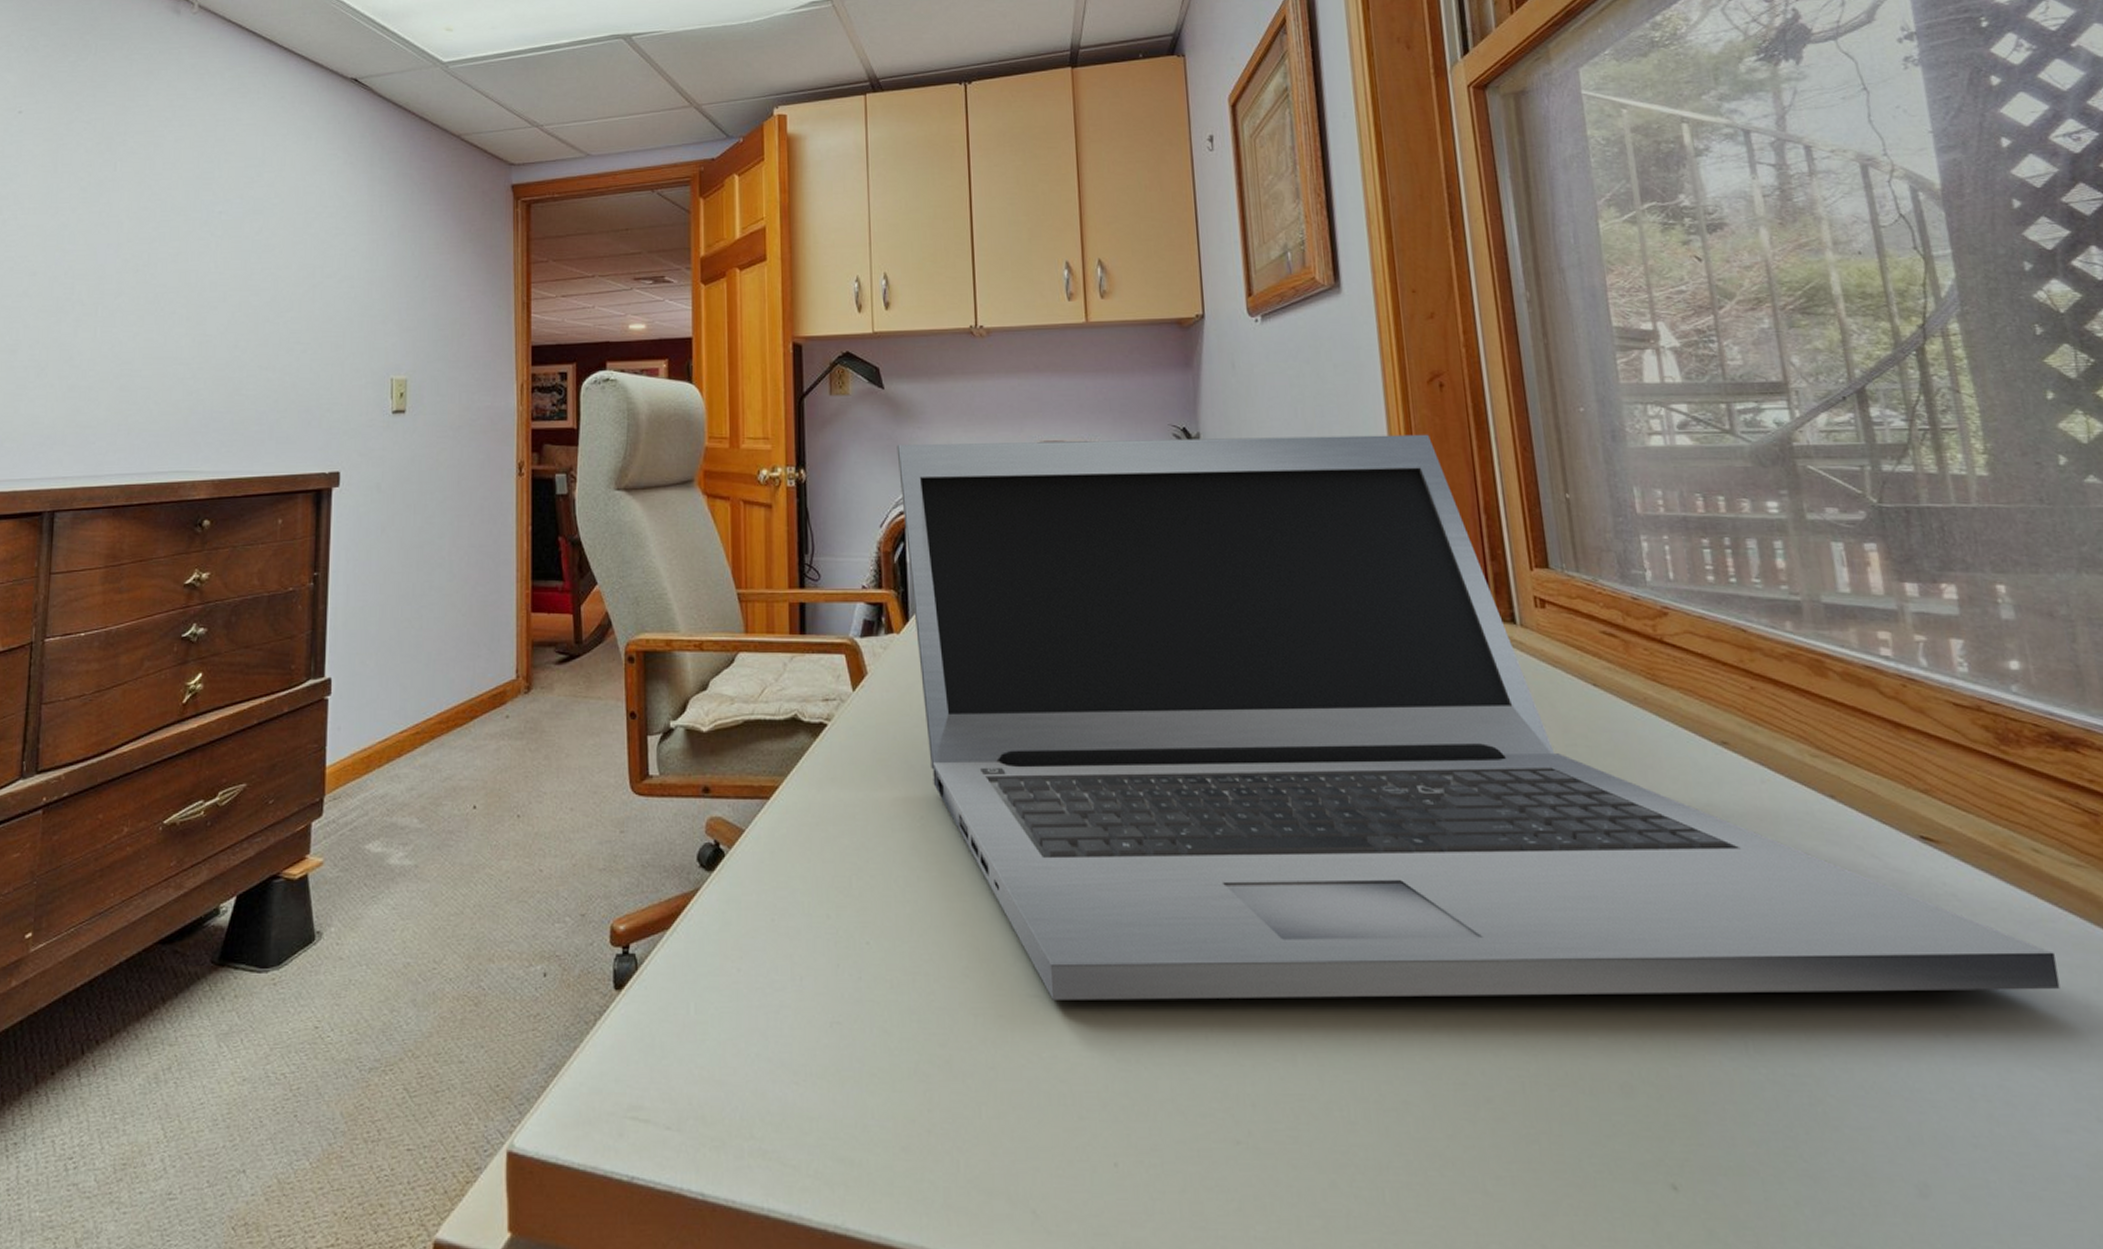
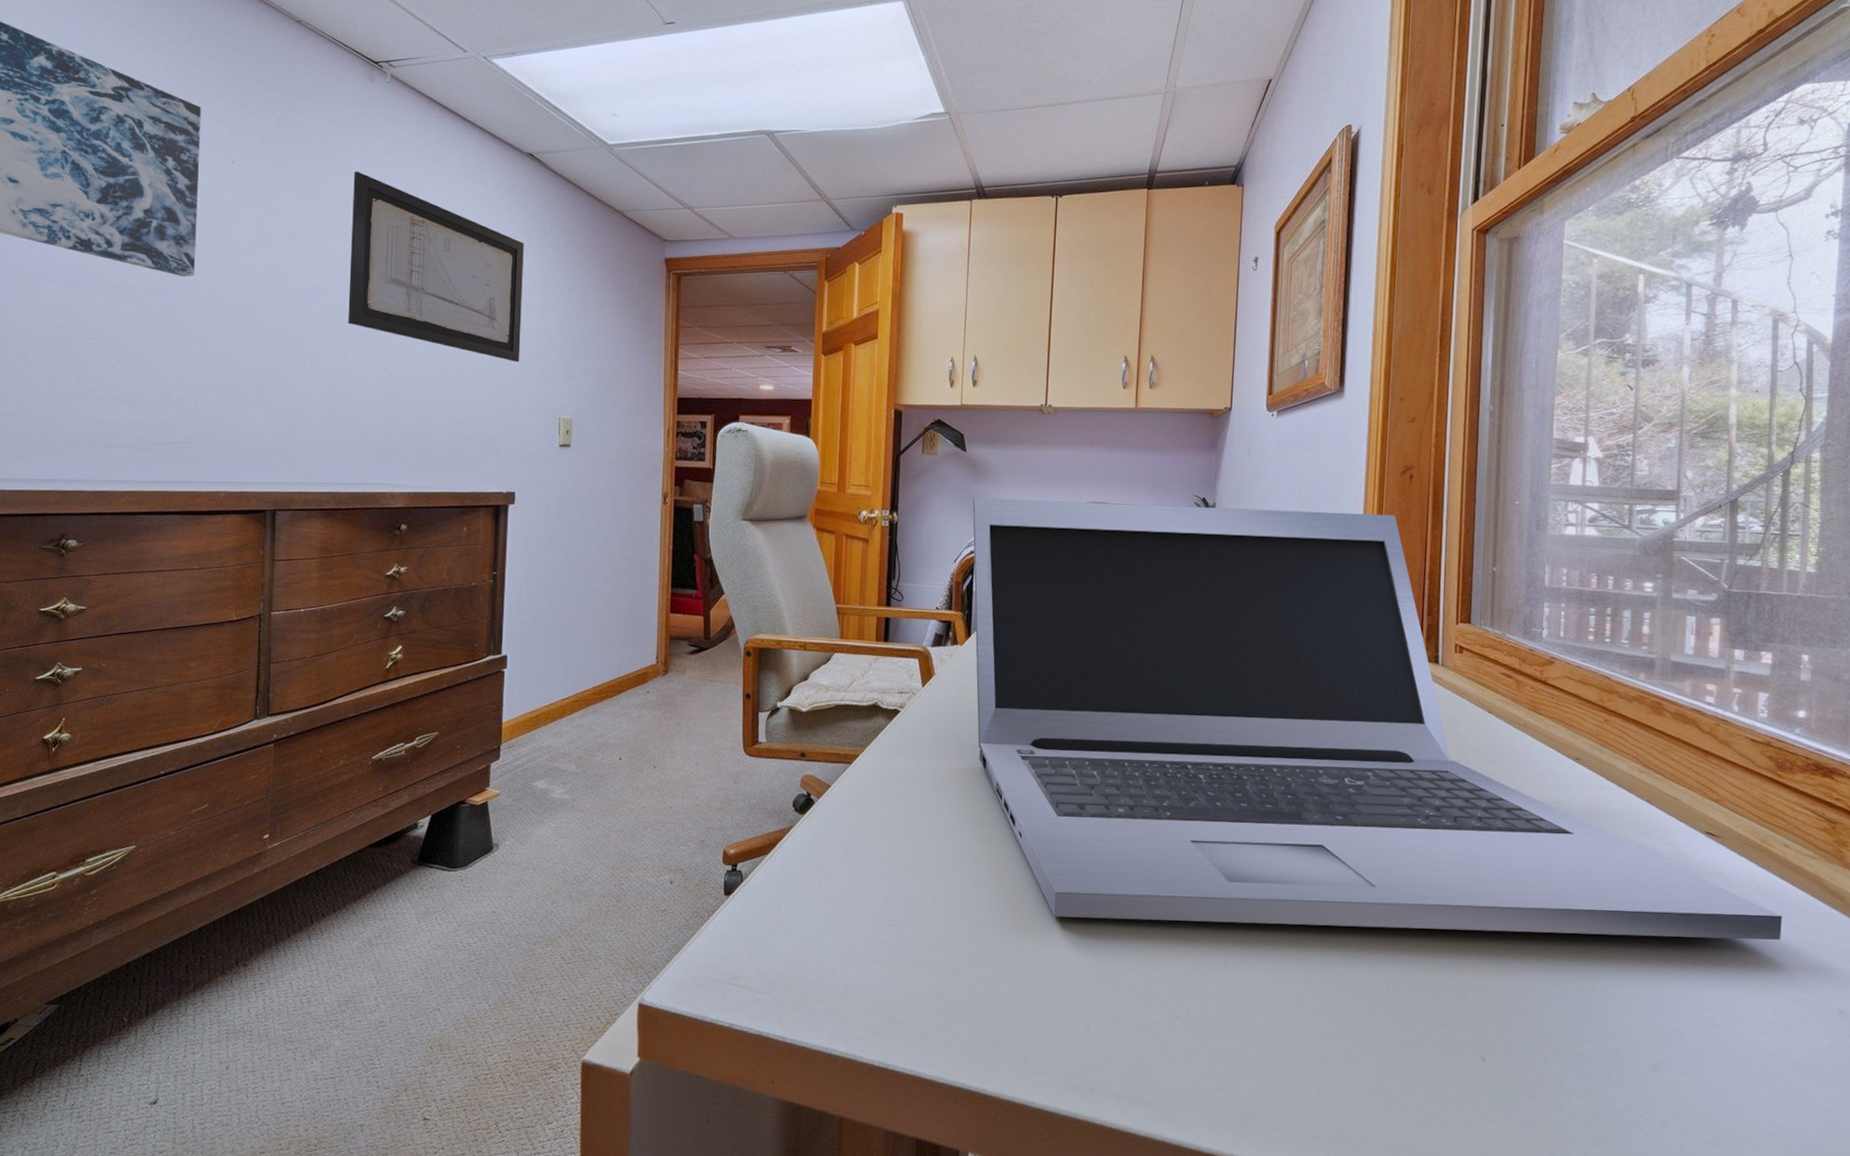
wall art: none [145,111,348,317] -> present [348,171,524,363]

